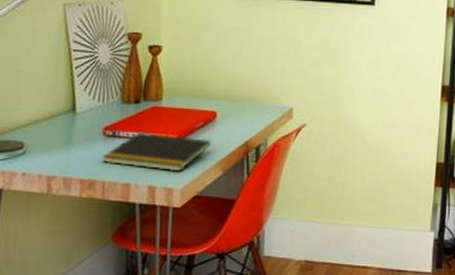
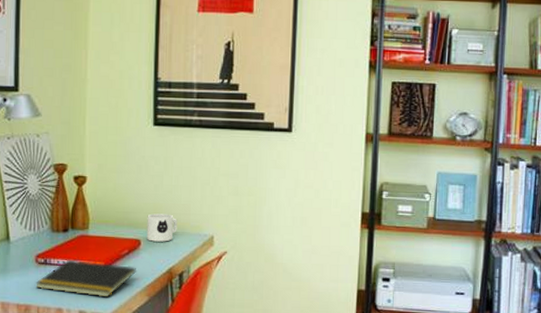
mug: none [223,85,256,114] -> present [146,213,177,242]

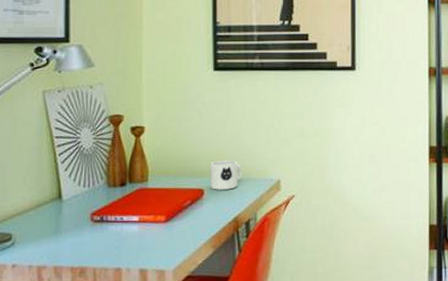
notepad: present [36,259,137,298] -> none [91,214,201,253]

